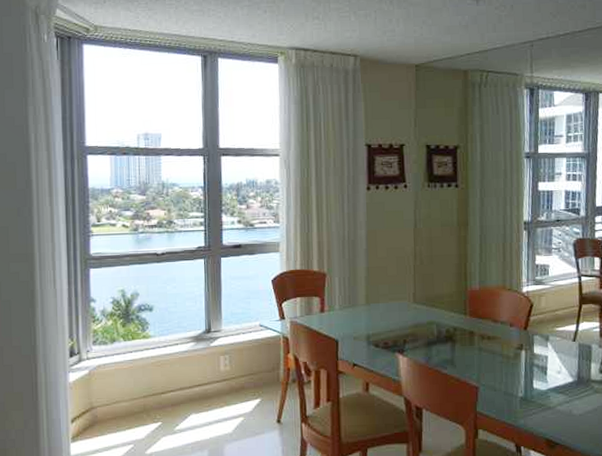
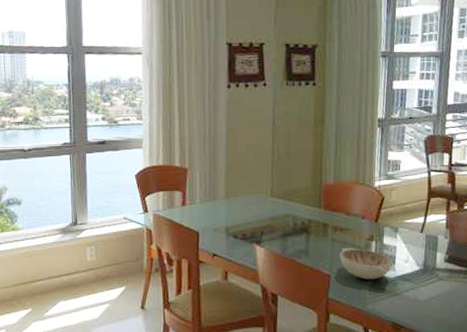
decorative bowl: none [487,357,546,392] -> present [340,248,394,280]

